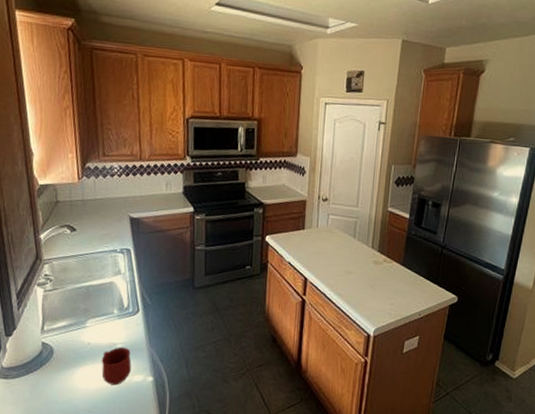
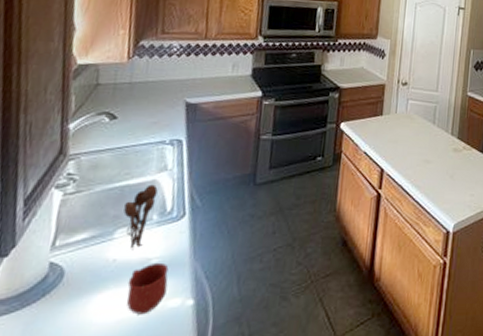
utensil holder: none [91,285,115,336] -> present [123,184,158,249]

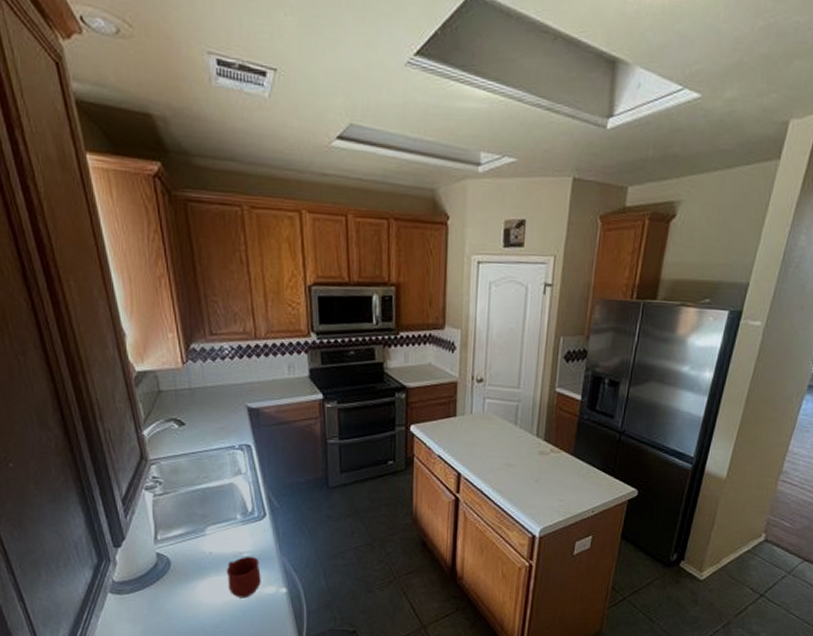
utensil holder: present [123,184,158,249] -> none [210,487,237,544]

